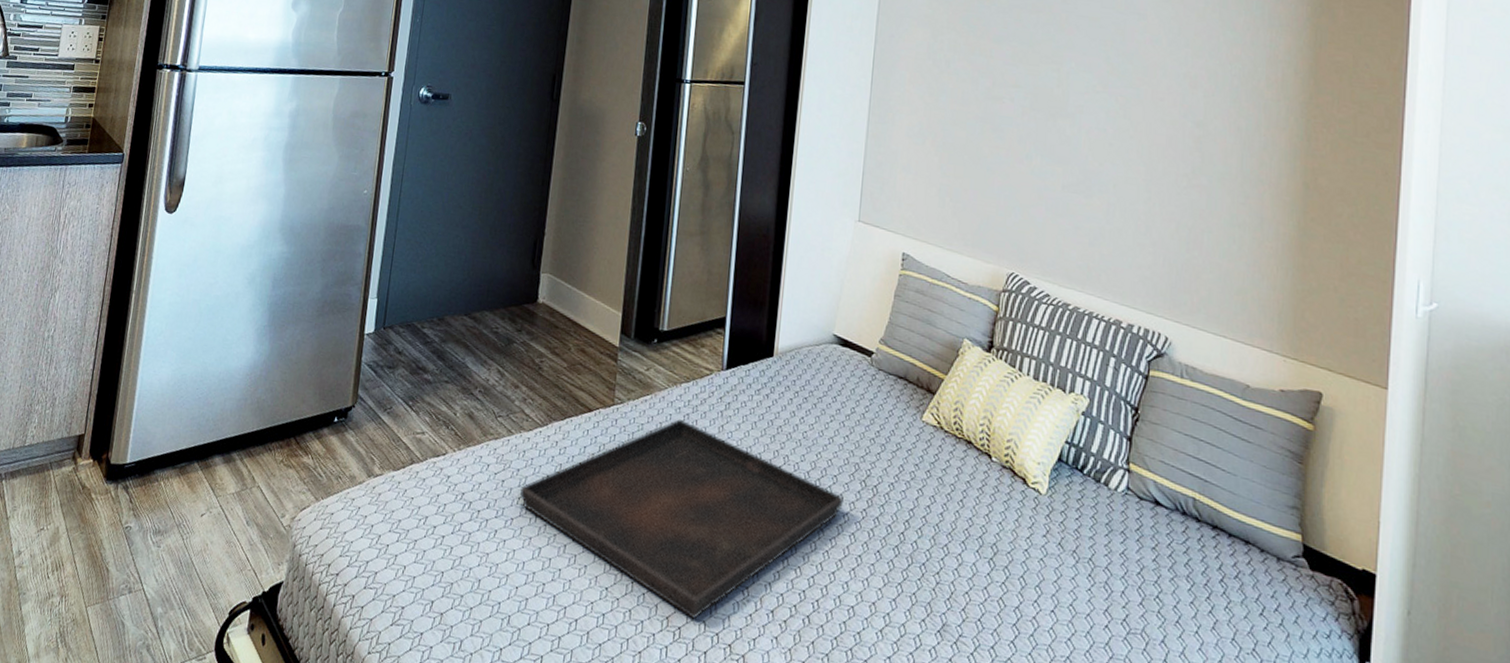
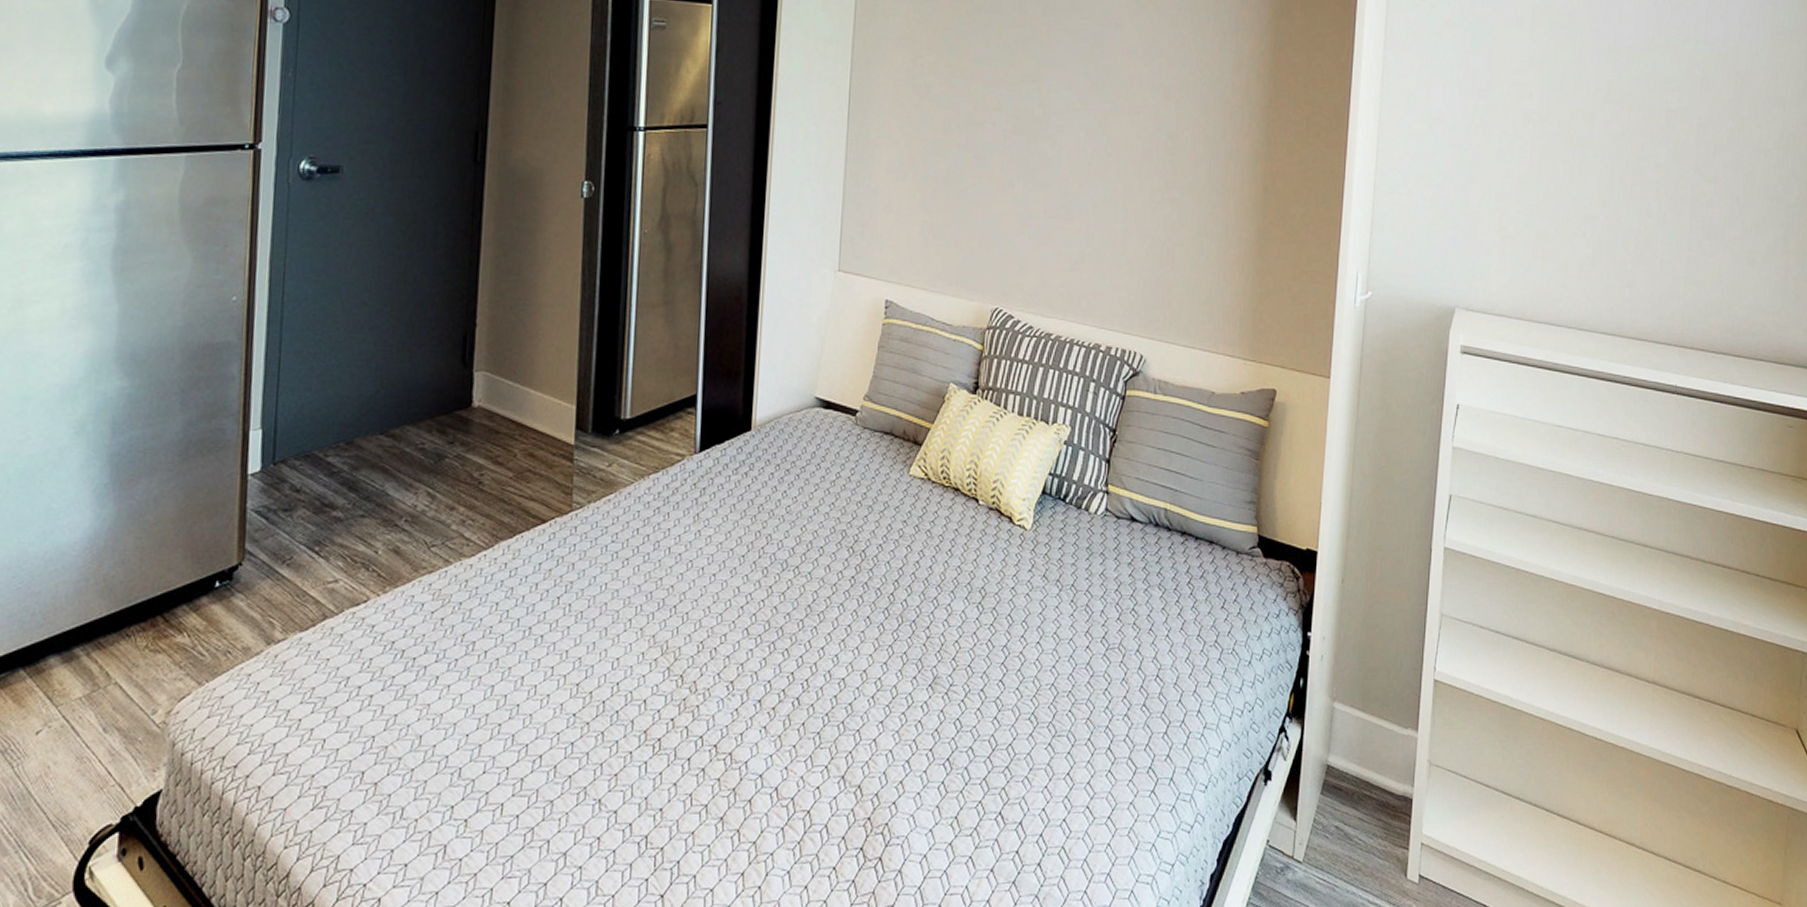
serving tray: present [520,419,843,619] -> none [465,515,831,726]

